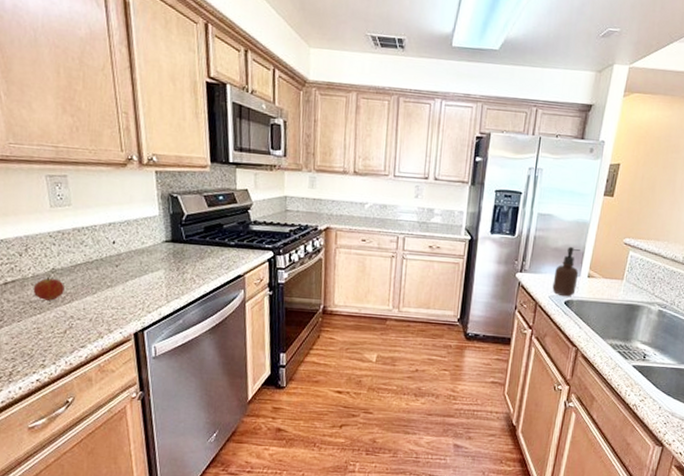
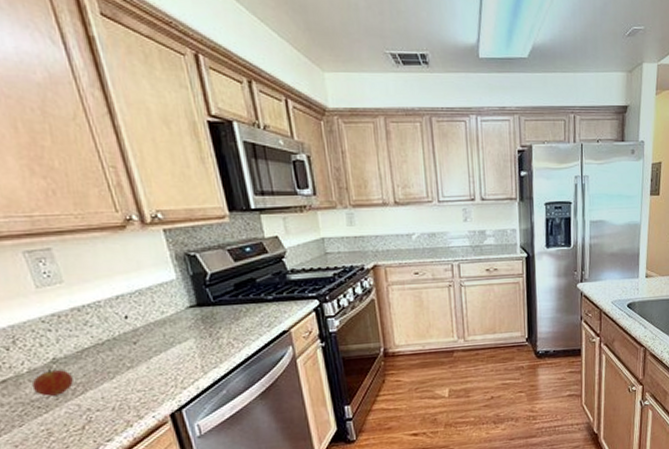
soap dispenser: present [552,246,580,297] -> none [613,249,637,300]

